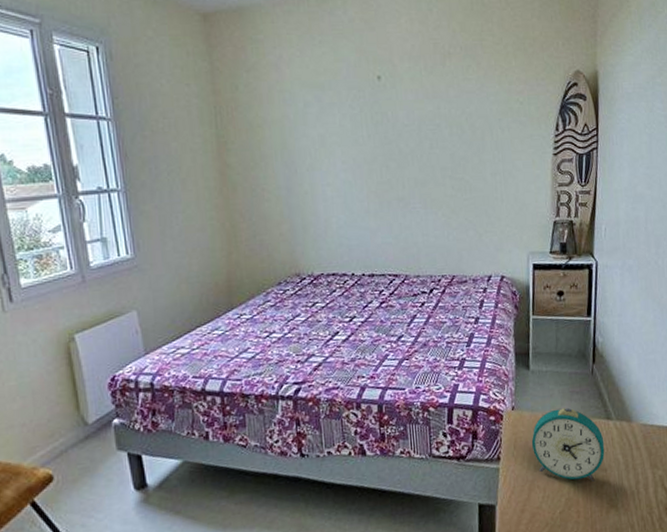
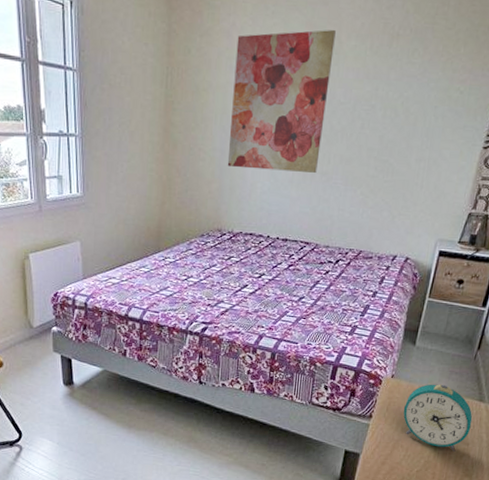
wall art: none [286,54,393,204] -> present [227,30,336,173]

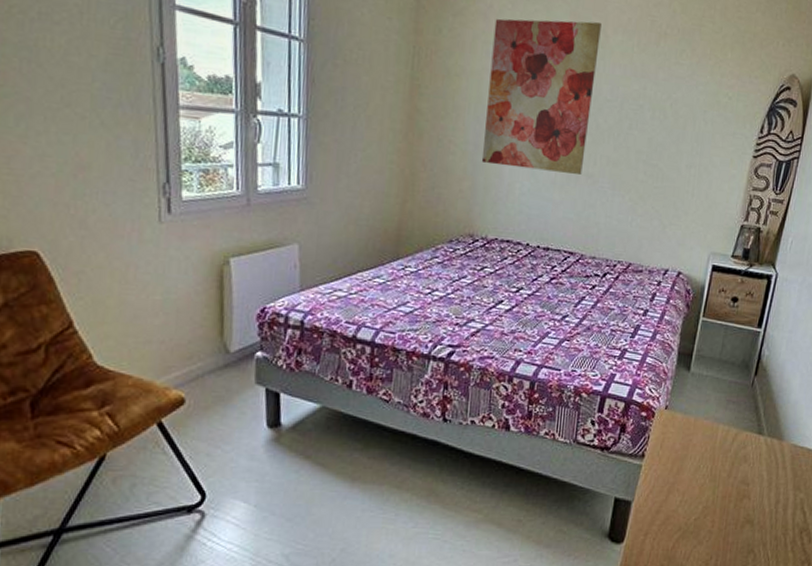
alarm clock: present [403,384,473,452] -> none [678,415,752,494]

